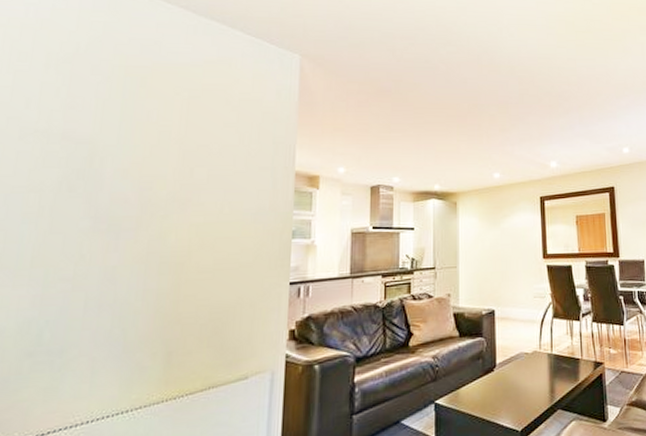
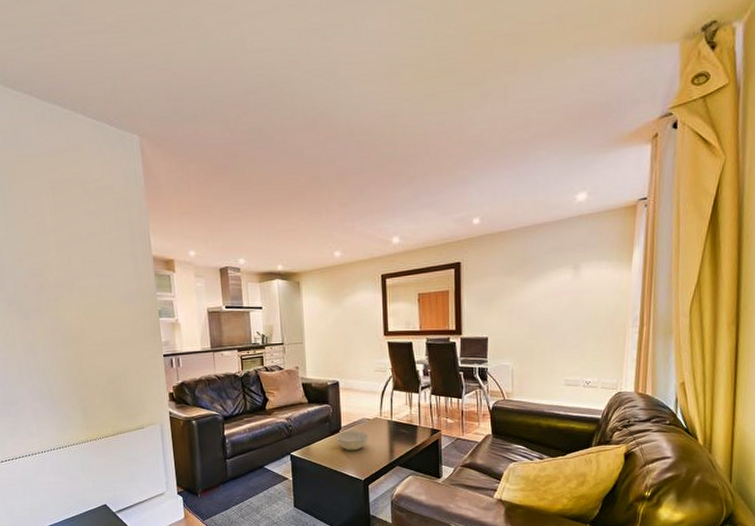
bowl: none [490,367,526,394] -> present [336,430,368,451]

